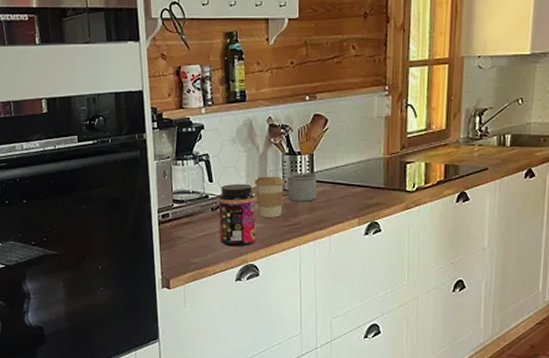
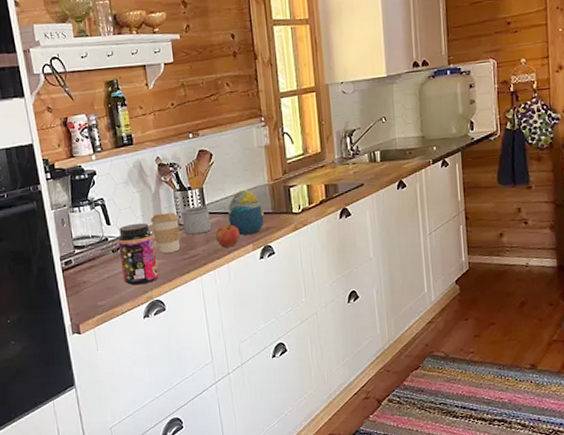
apple: none [320,194,347,219] -> present [215,223,240,248]
decorative egg: none [336,160,375,208] -> present [228,189,264,235]

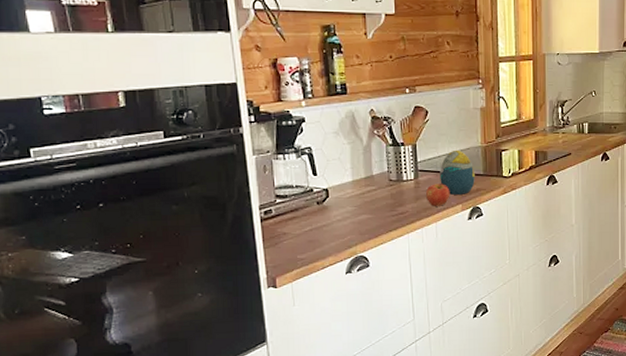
jar: present [117,222,160,285] -> none [323,175,365,240]
coffee cup: present [151,212,180,253] -> none [360,167,390,208]
mug: present [180,205,211,235] -> none [391,162,421,191]

